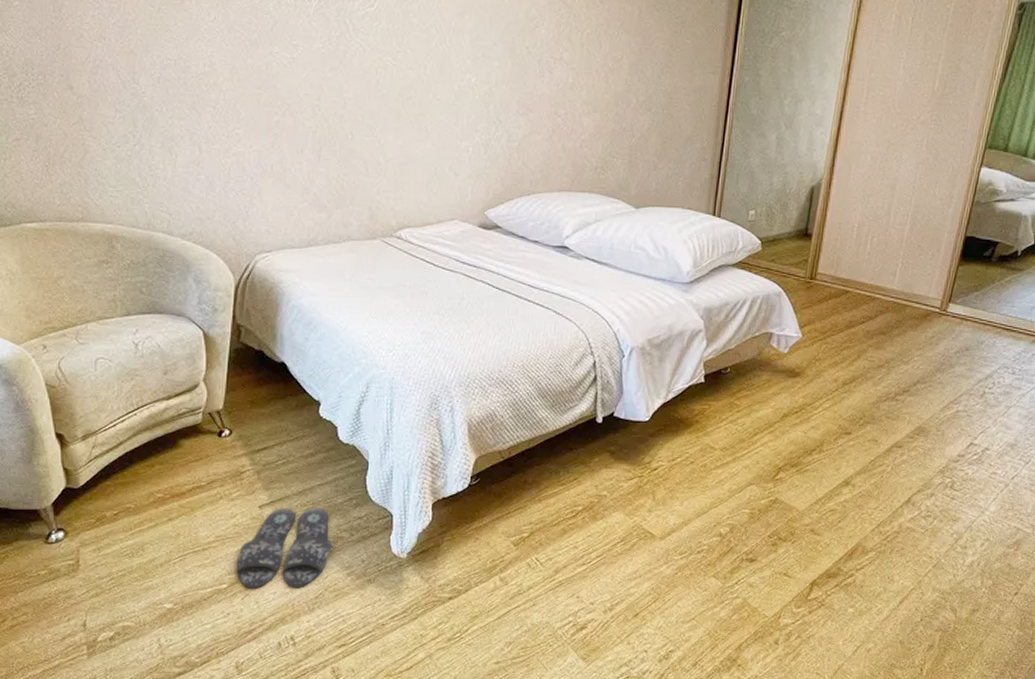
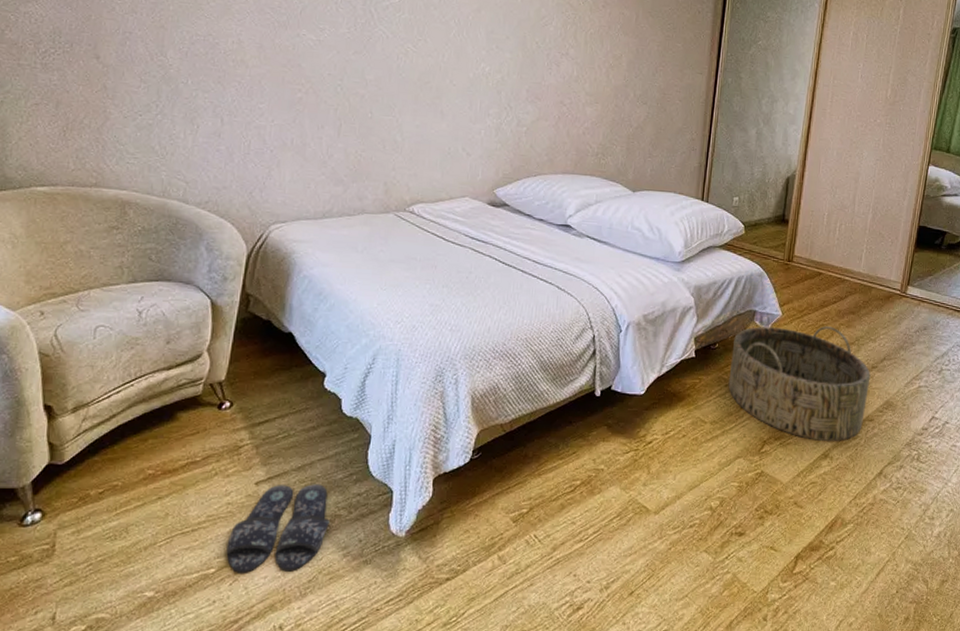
basket: none [740,348,902,468] -> present [728,326,871,441]

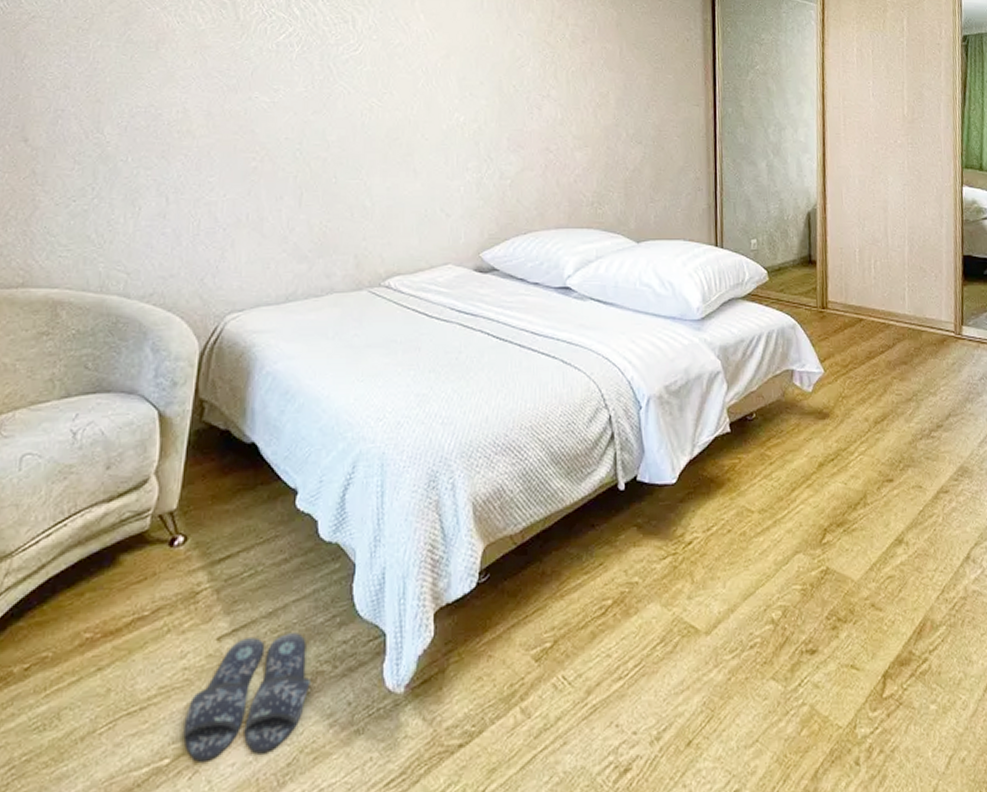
basket: present [728,326,871,441] -> none [772,381,938,523]

